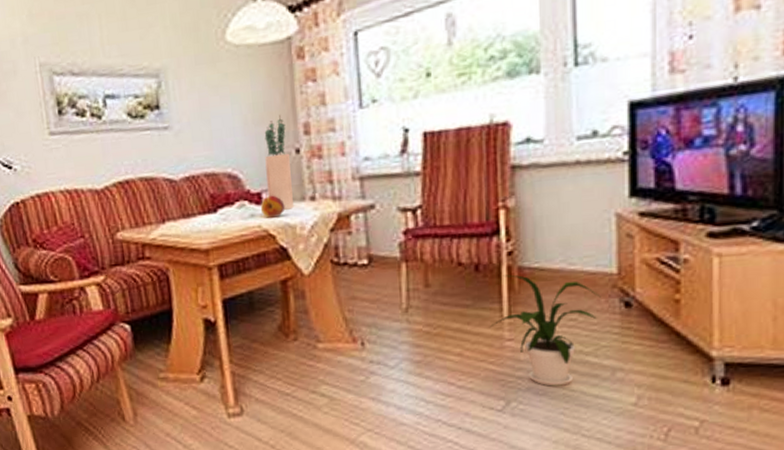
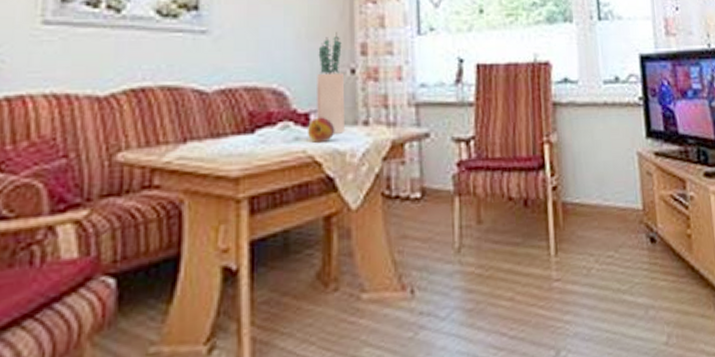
house plant: present [489,274,601,386] -> none [538,210,631,330]

